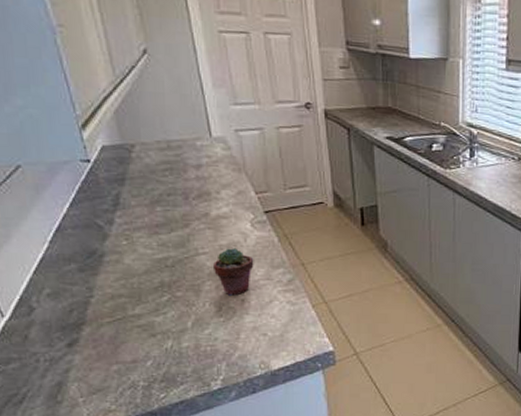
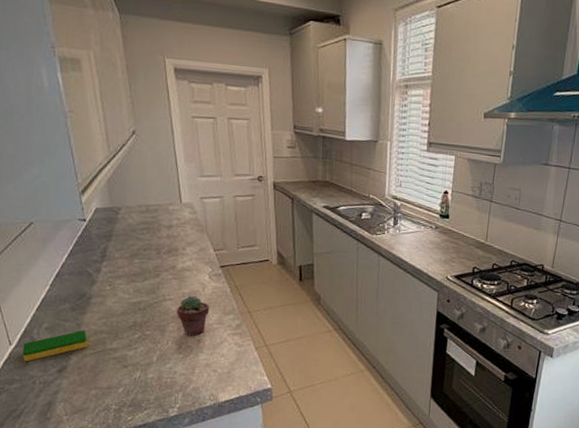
dish sponge: none [19,295,105,336] -> present [22,330,89,362]

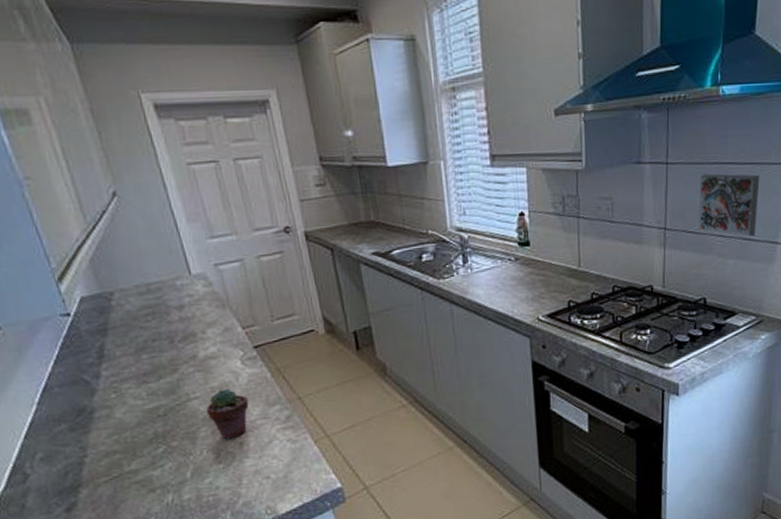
dish sponge: present [22,330,89,362] -> none [14,454,100,505]

